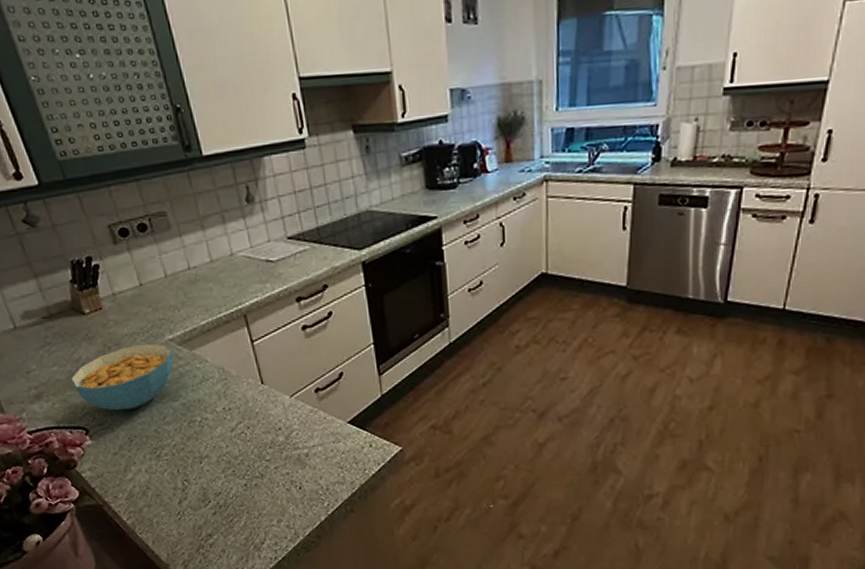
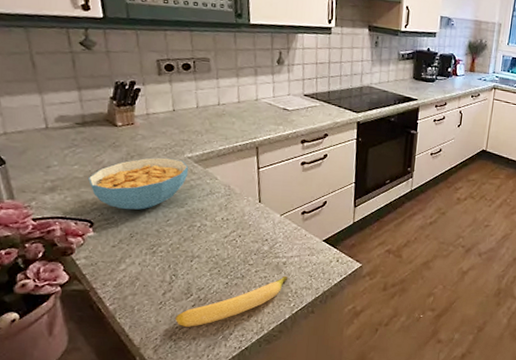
banana: none [198,470,314,538] -> present [175,275,288,327]

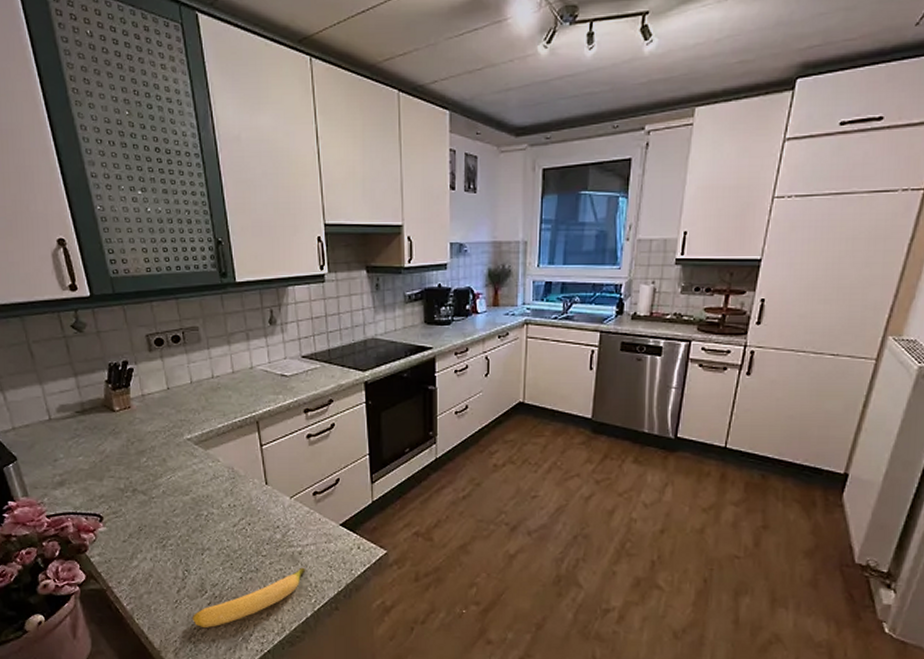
cereal bowl: present [87,157,189,210] -> none [92,441,190,501]

